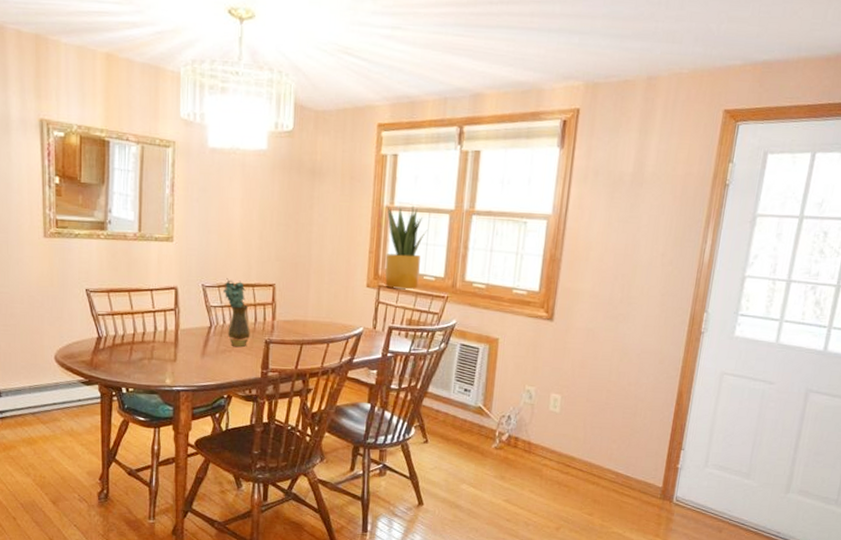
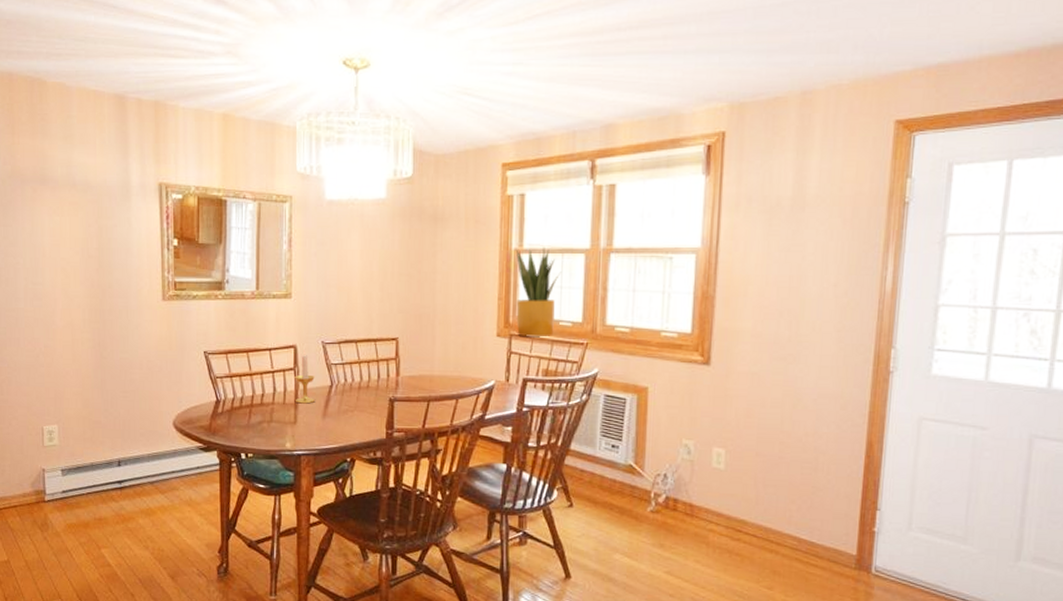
candlestick: none [175,292,195,343] -> present [295,350,315,404]
vase: present [223,278,250,347] -> none [344,334,373,406]

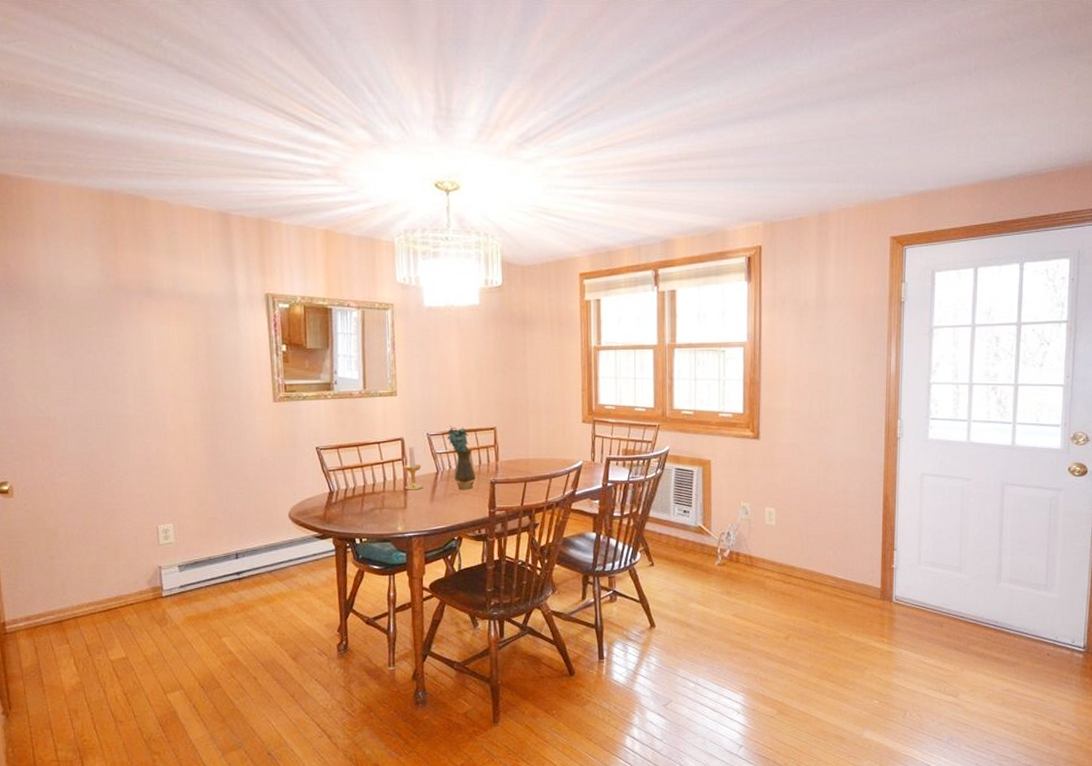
vase: none [344,334,373,406] -> present [447,426,476,489]
planter: present [516,247,561,338] -> none [596,344,634,422]

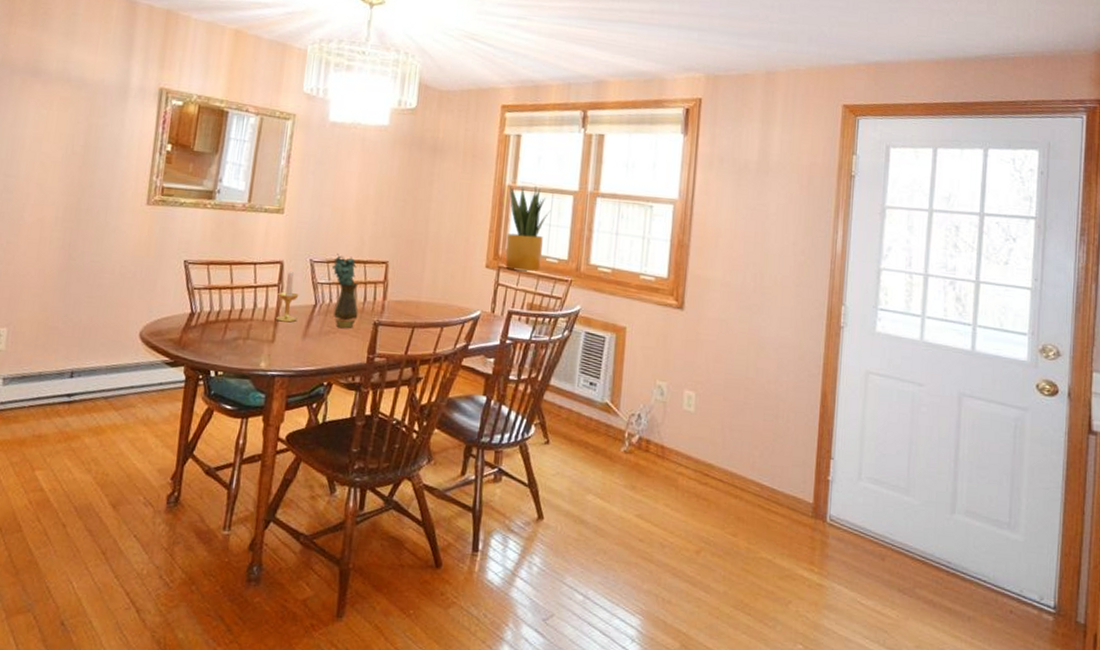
planter: none [596,344,634,422] -> present [505,185,551,272]

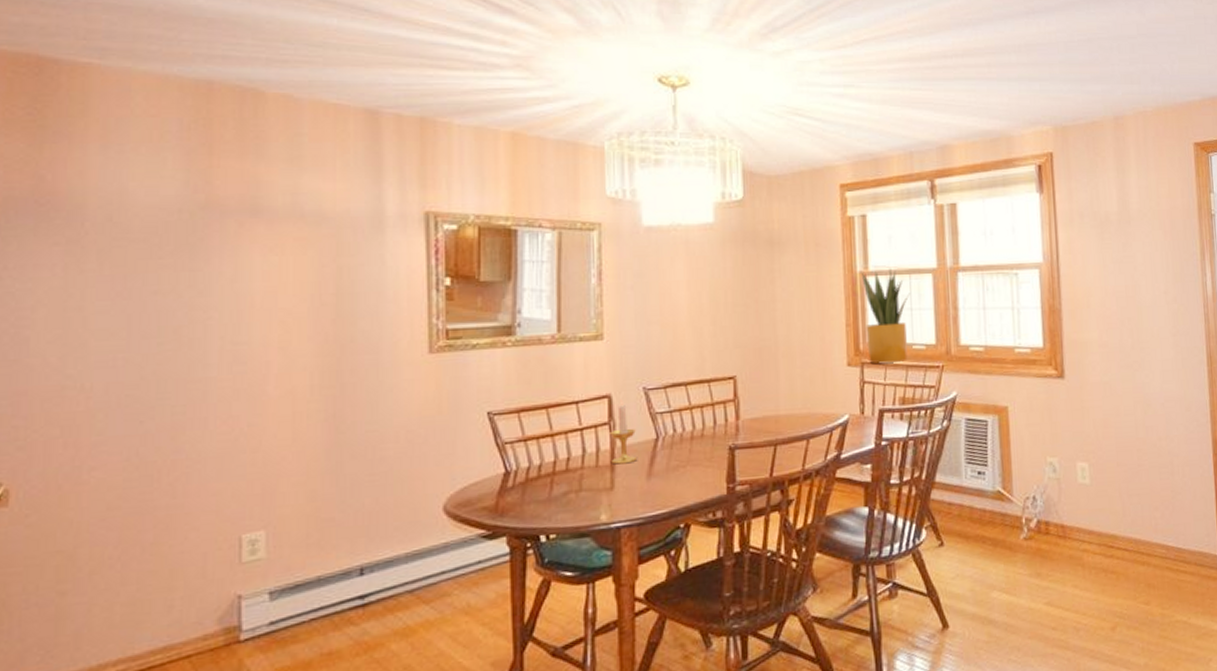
vase: present [332,254,359,328] -> none [671,376,709,459]

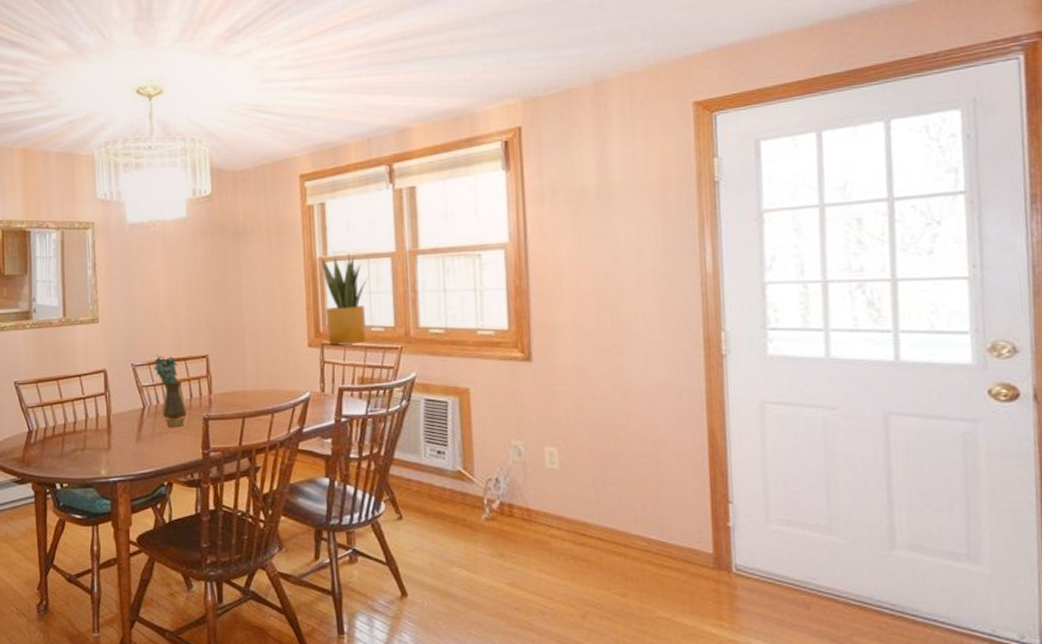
candlestick: present [610,399,636,465] -> none [106,374,128,429]
vase: none [671,376,709,459] -> present [154,354,187,427]

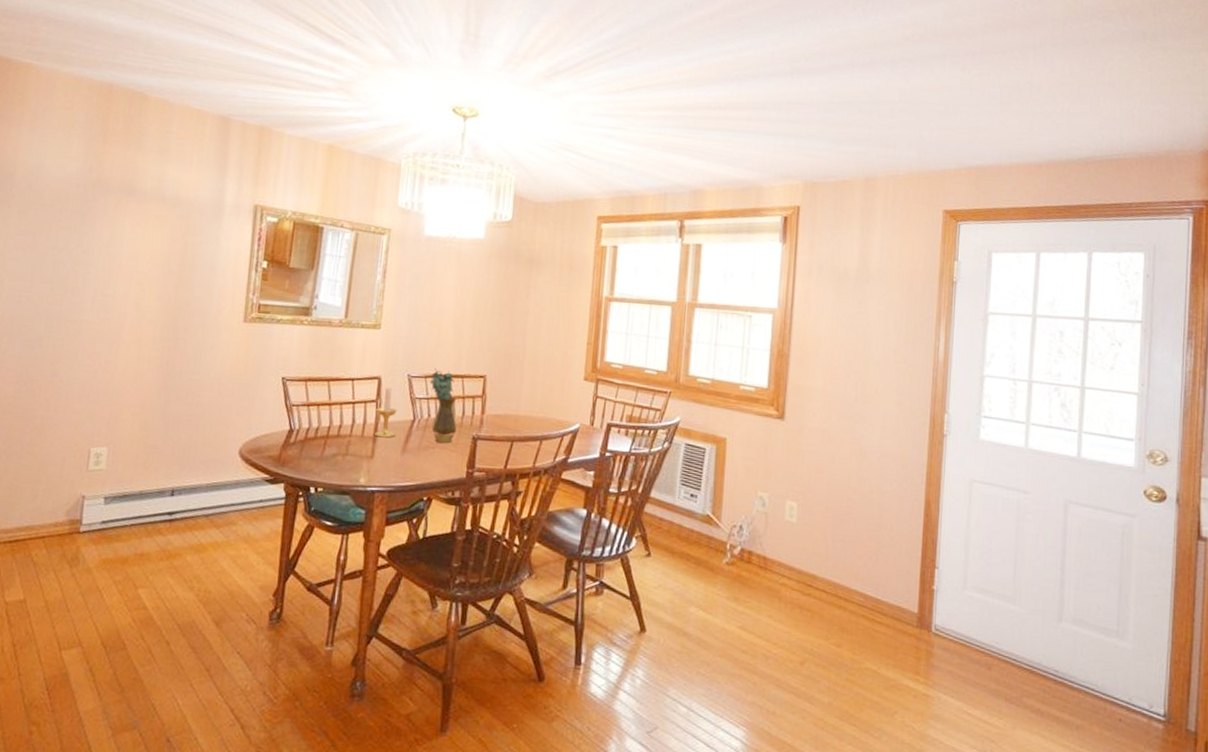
candlestick: none [106,374,128,429] -> present [375,382,397,438]
planter: present [321,253,368,346] -> none [603,297,649,384]

